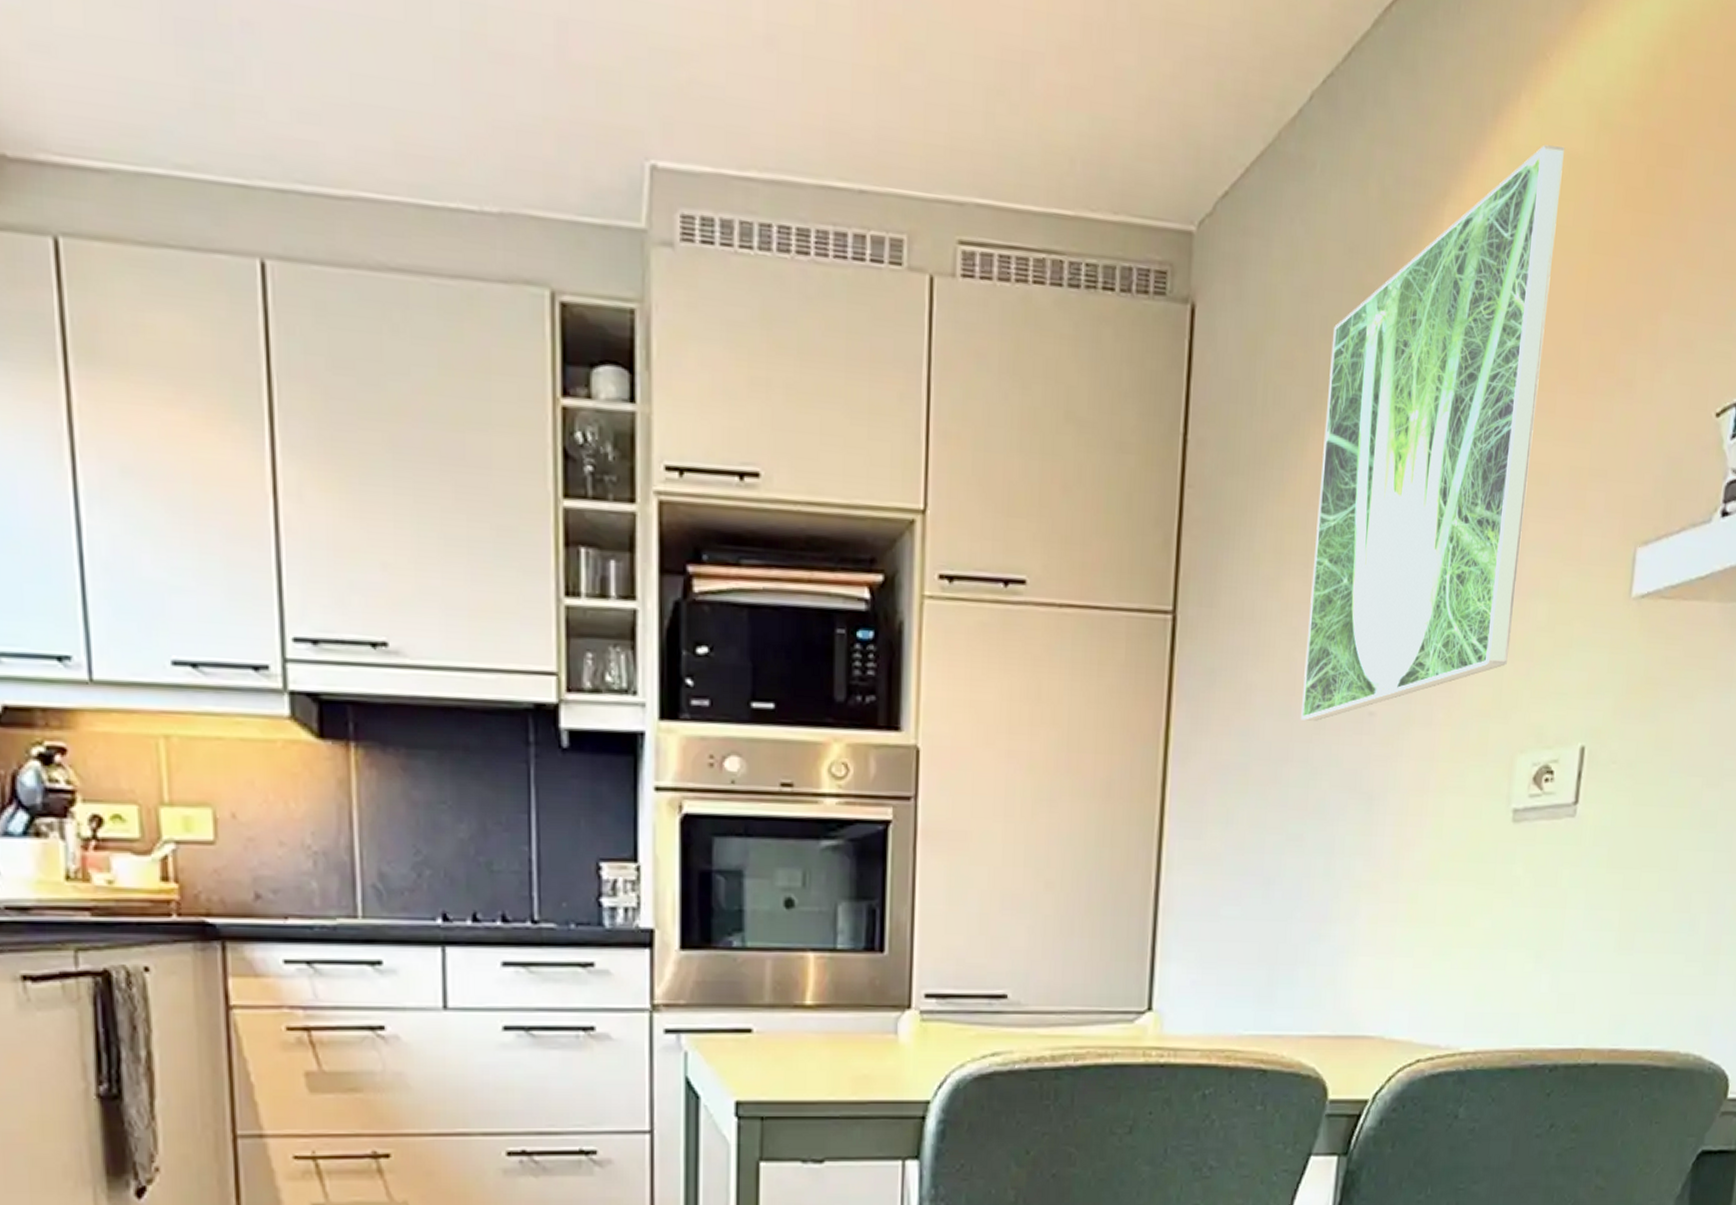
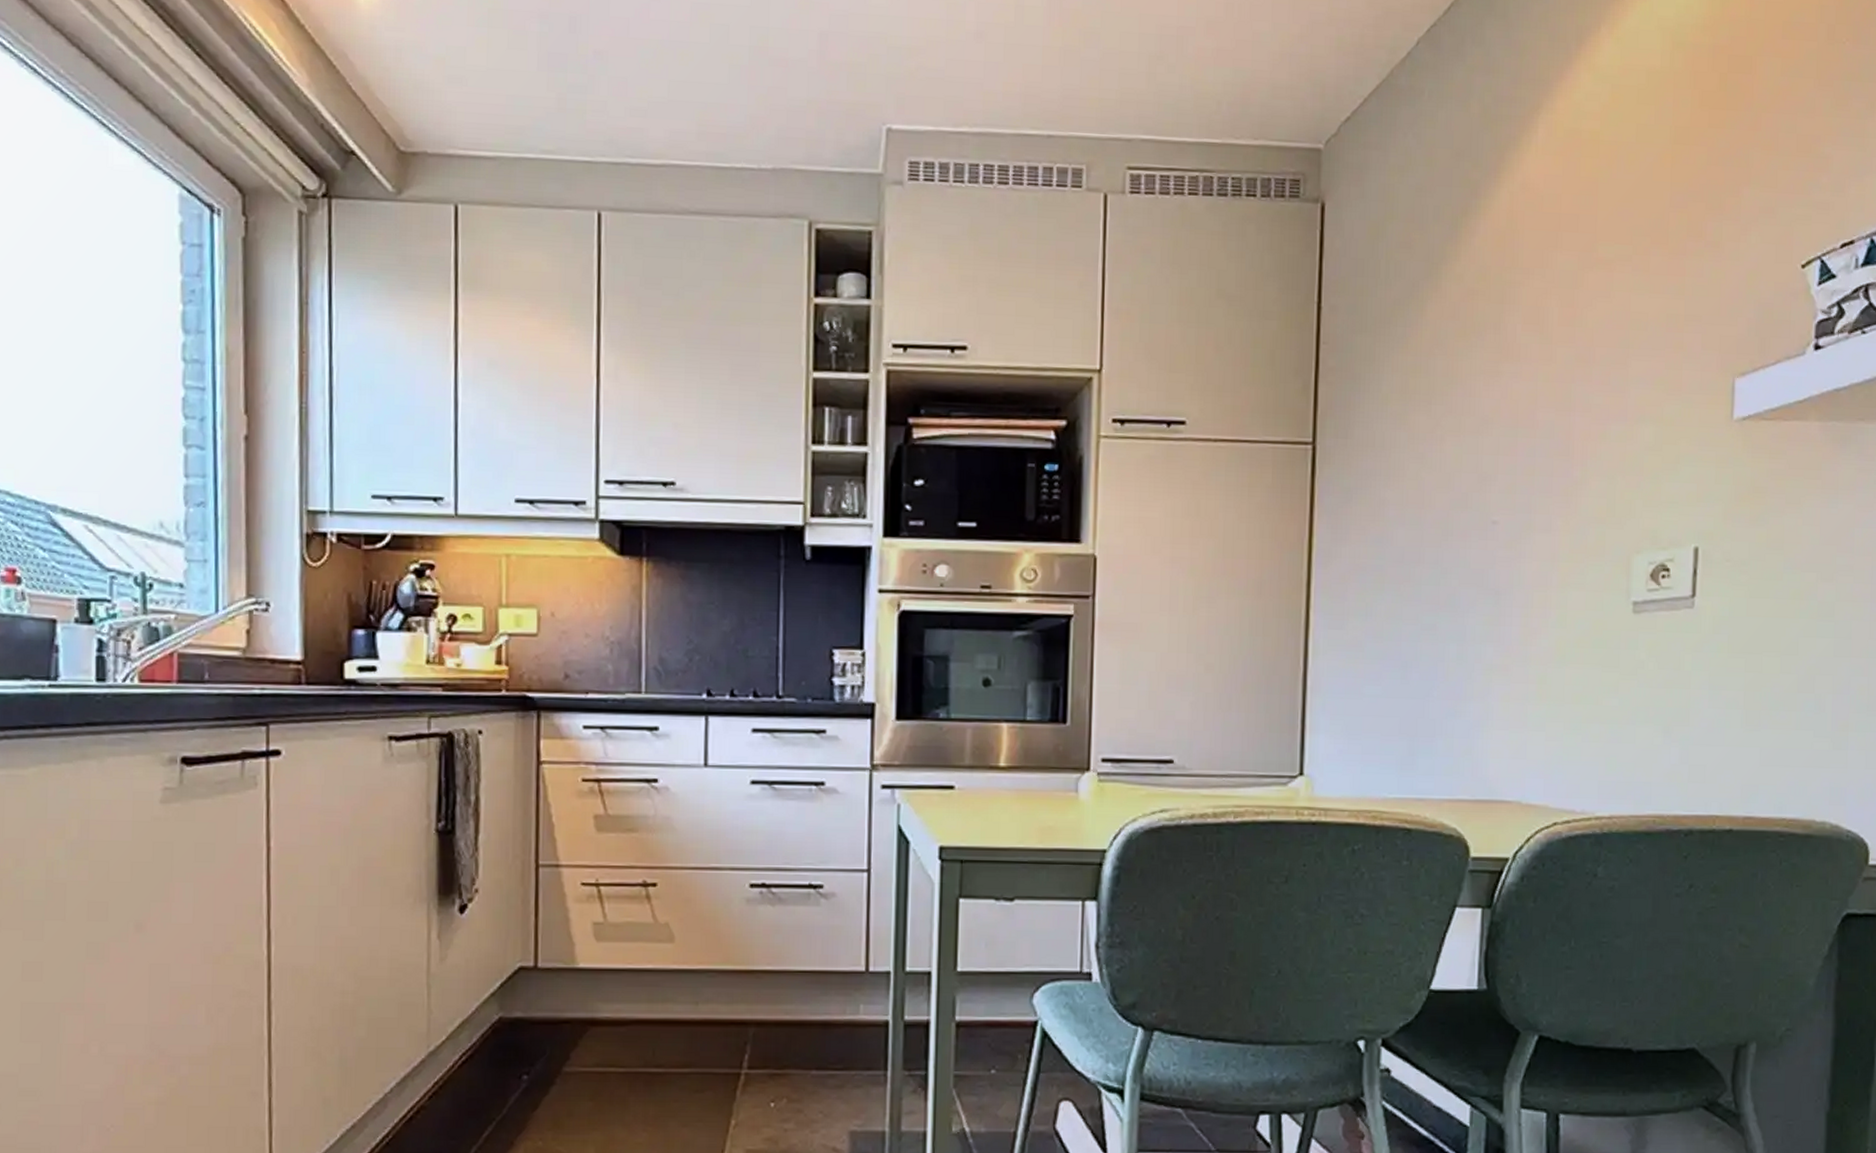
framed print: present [1300,144,1564,721] -> none [1429,63,1643,529]

